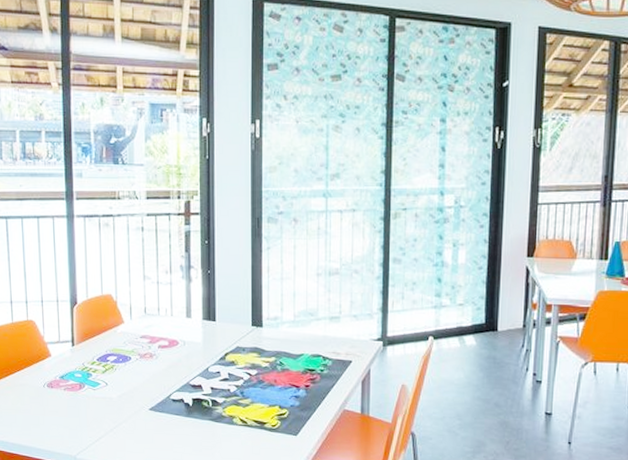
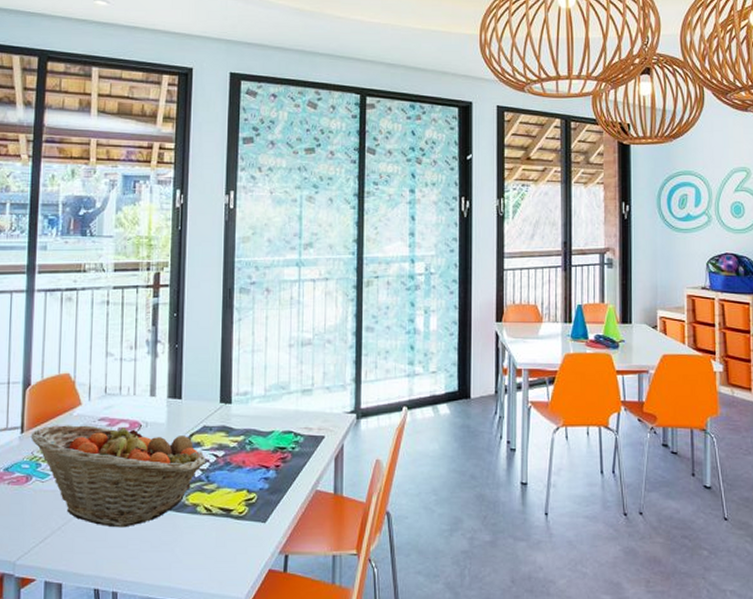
fruit basket: none [81,340,241,433] -> present [30,424,206,528]

